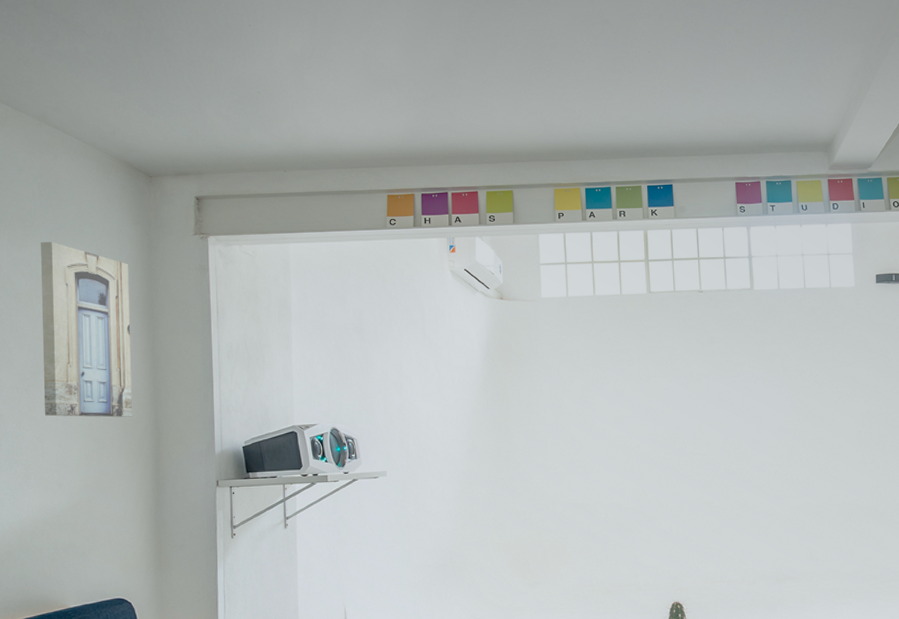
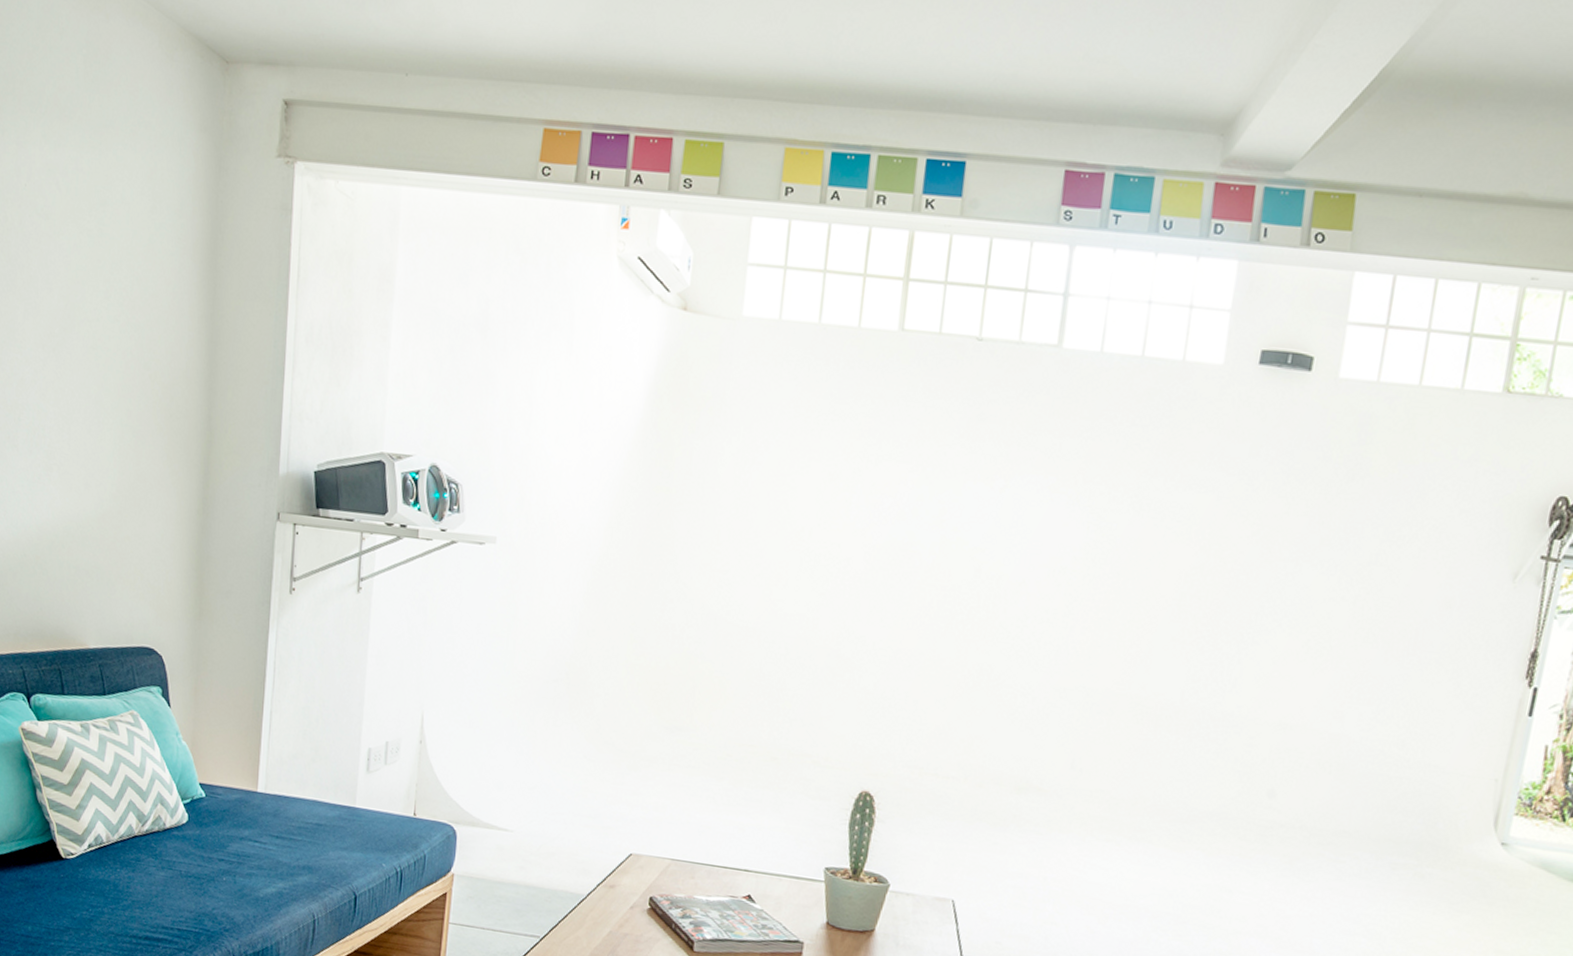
wall art: present [41,242,132,418] -> none [73,143,191,407]

